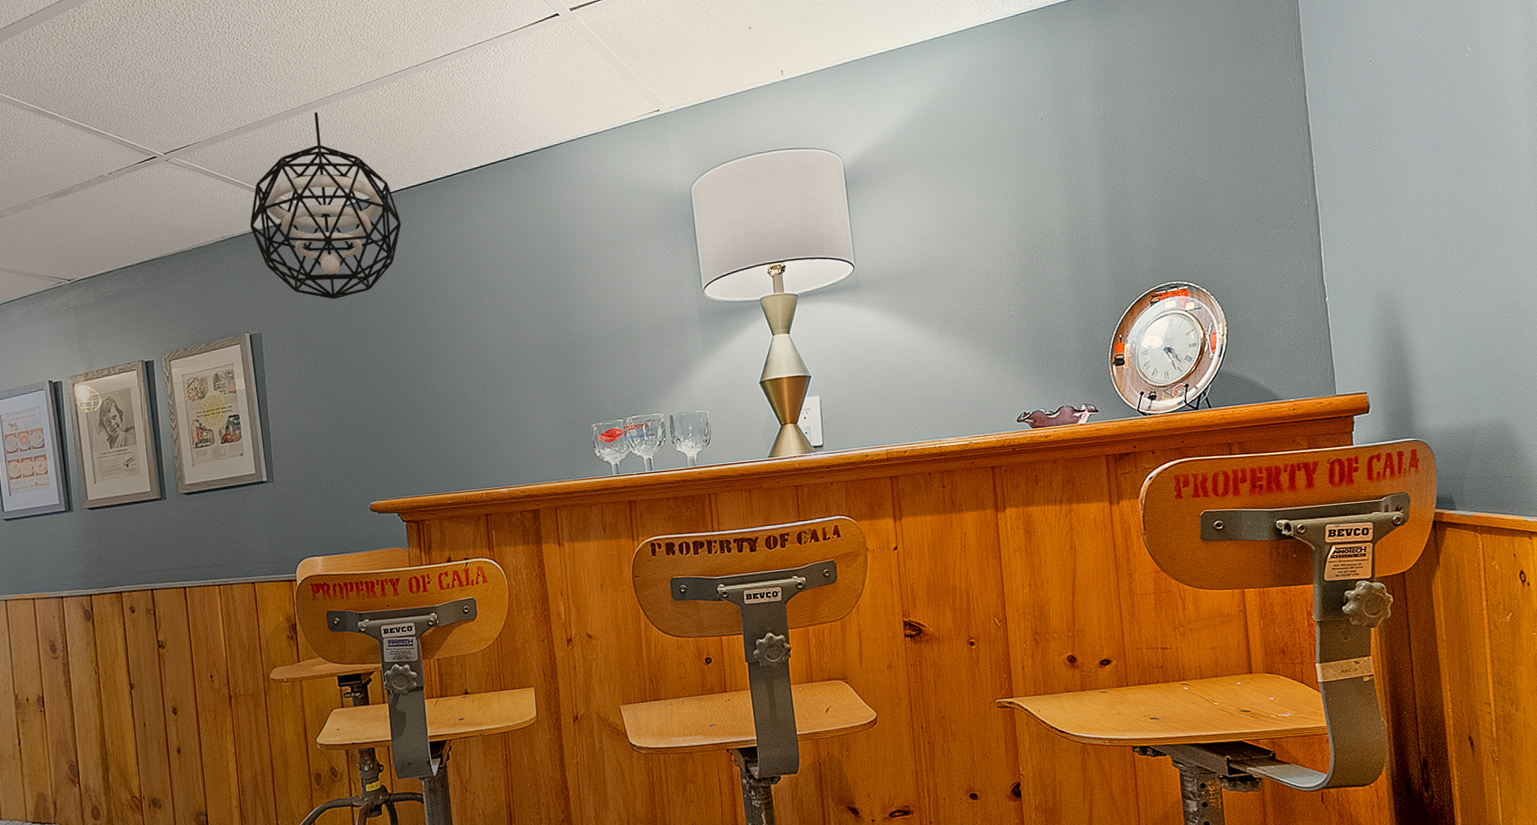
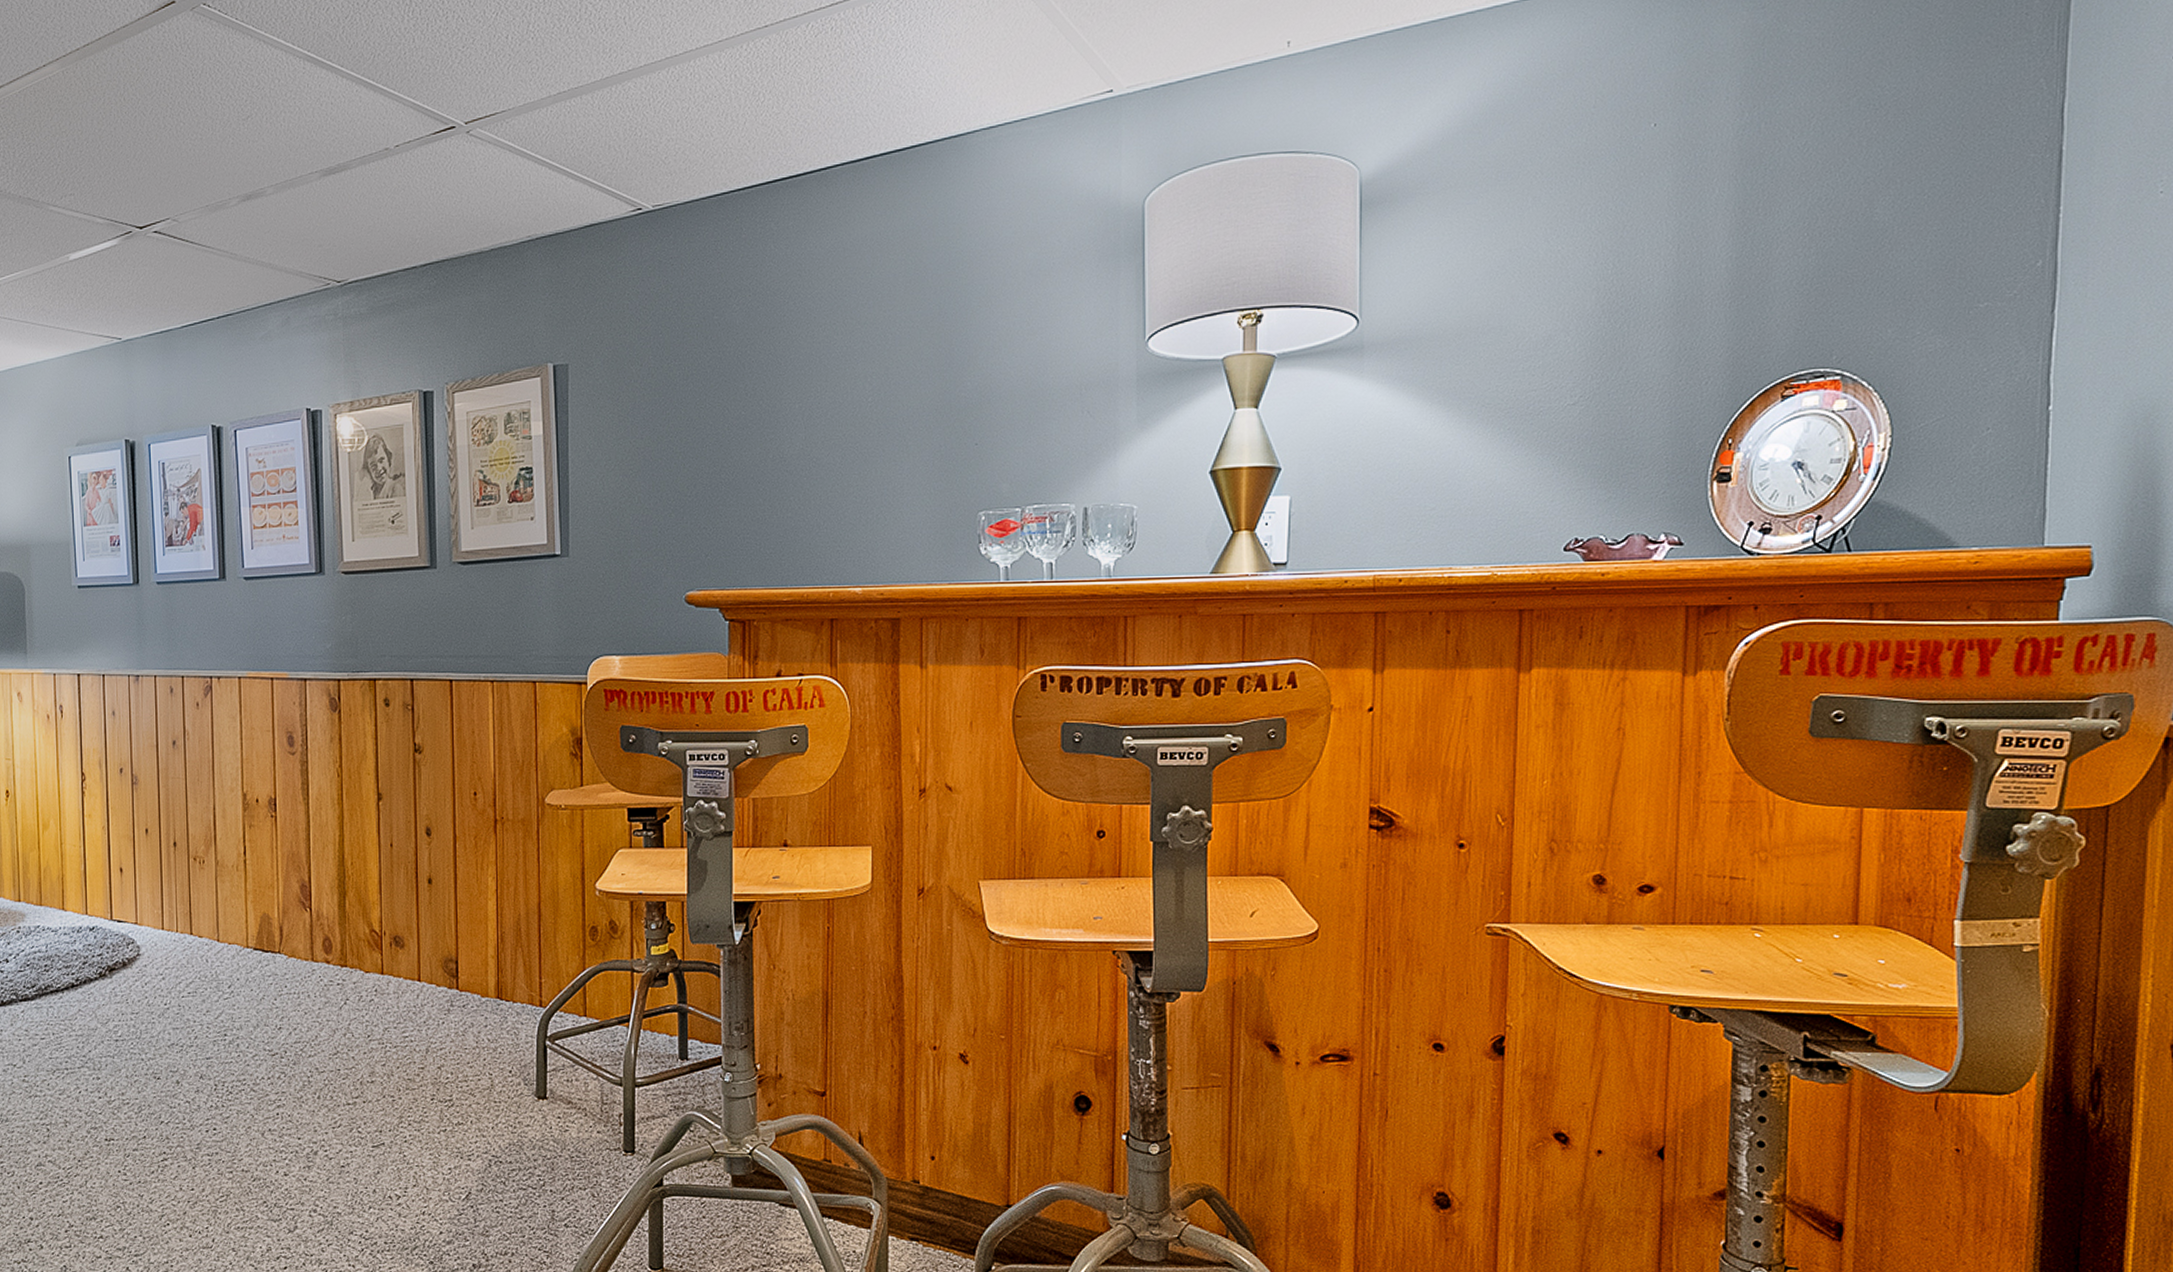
pendant light: present [250,111,401,300] -> none [565,75,756,326]

